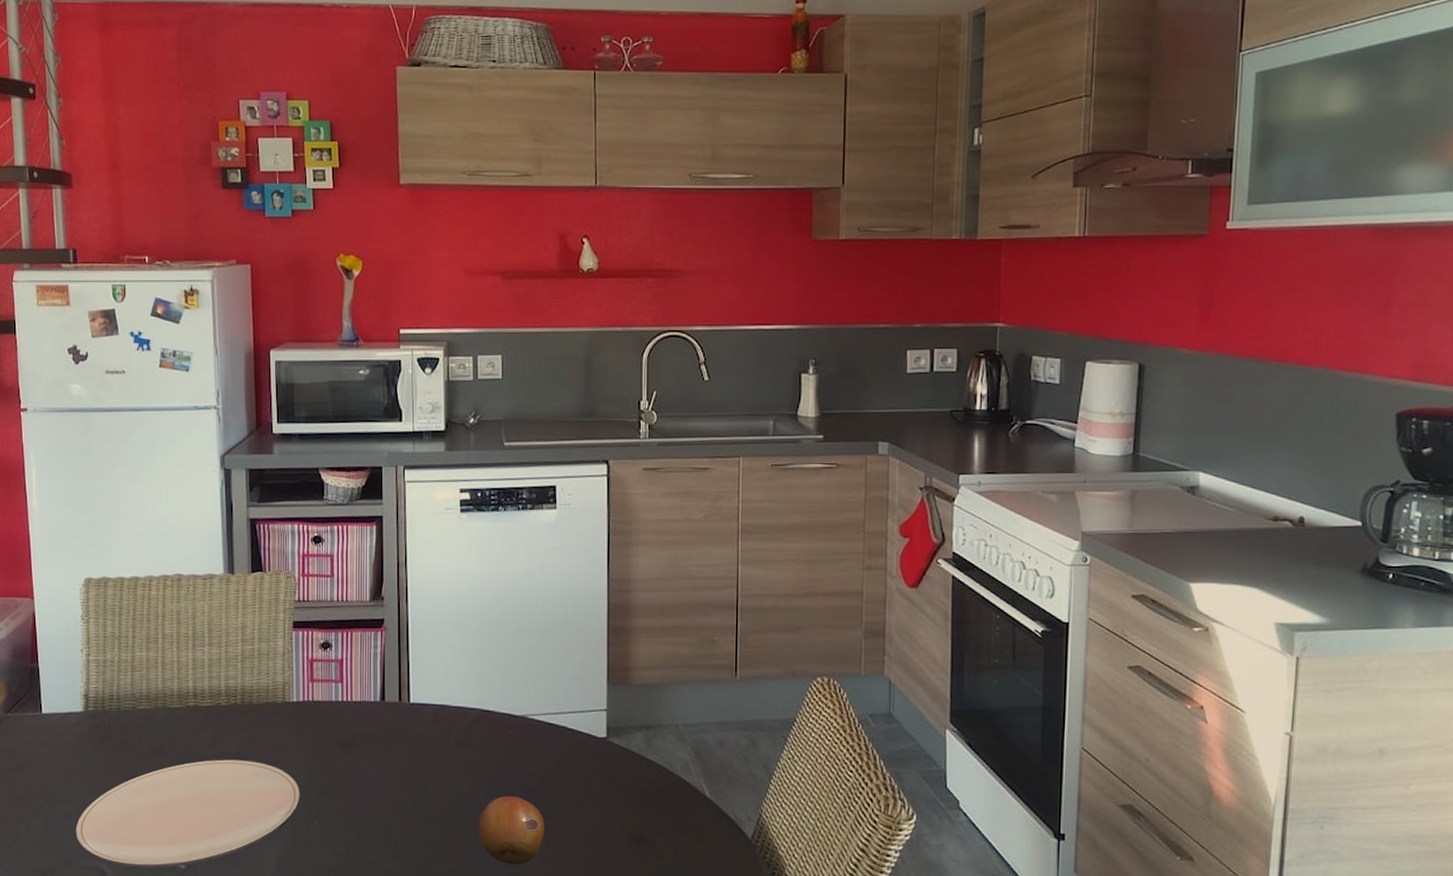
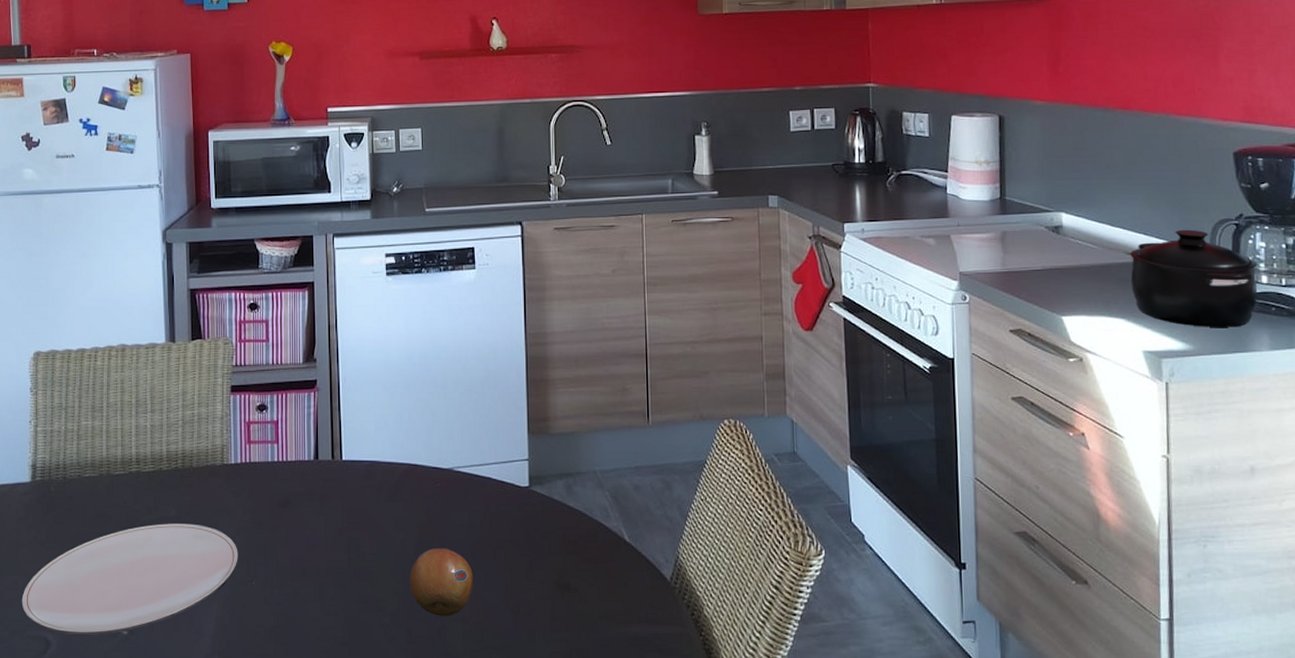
saucepan: none [1268,495,1410,601] -> present [1130,229,1258,327]

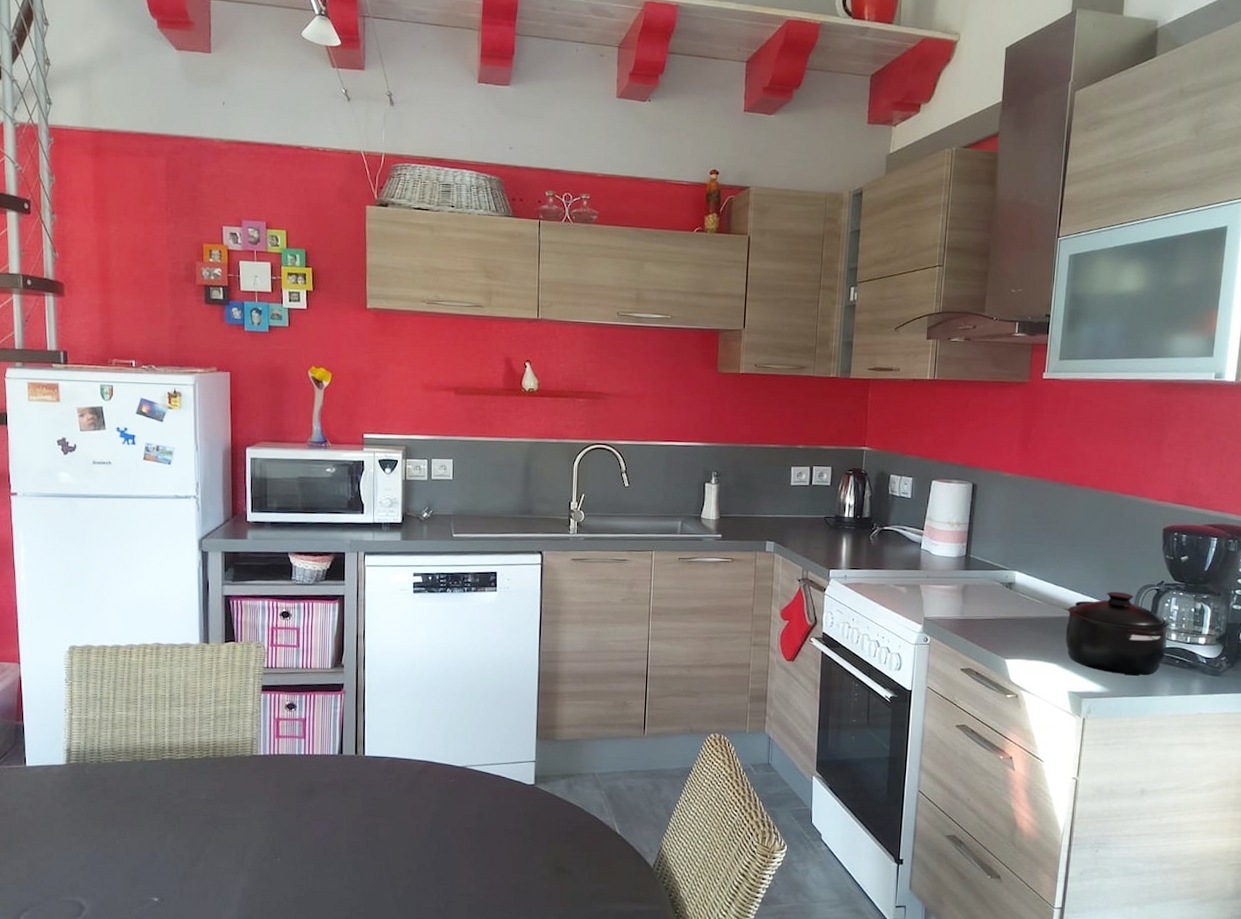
plate: present [21,523,238,635] -> none [56,805,265,901]
fruit: present [409,548,473,616] -> none [422,834,479,892]

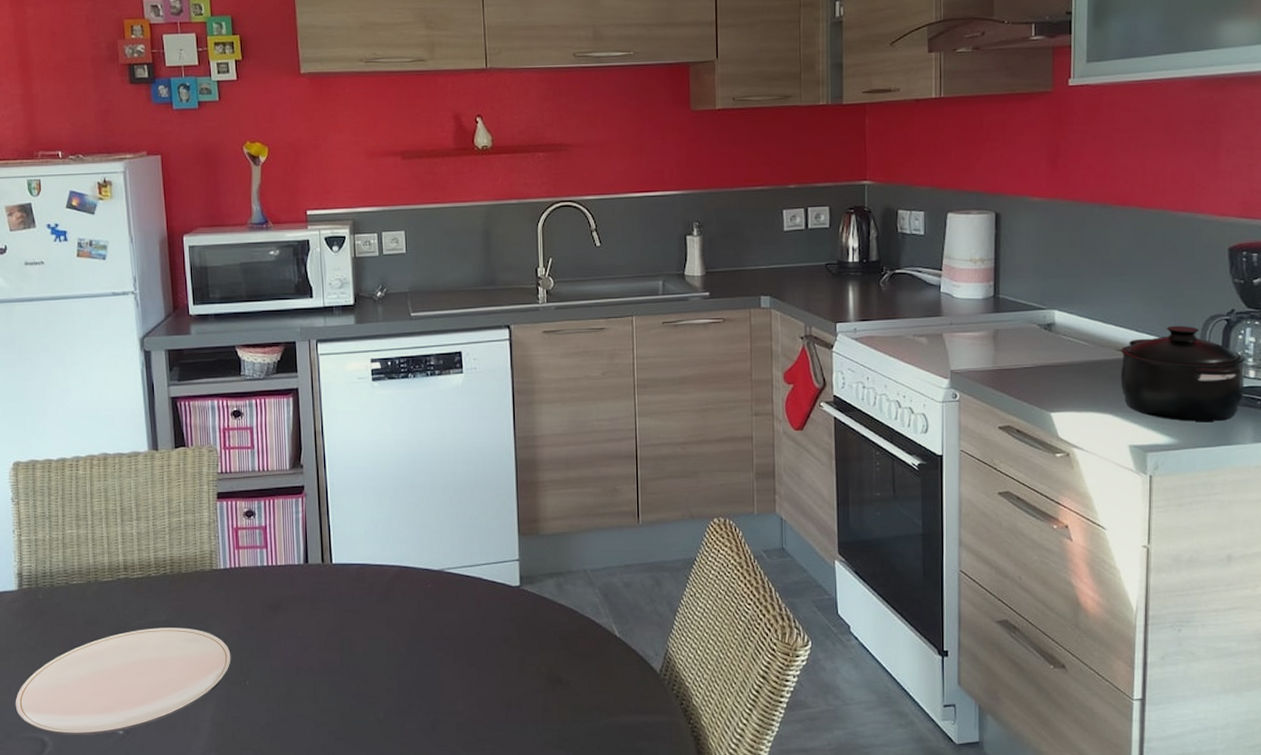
plate: none [56,805,265,901] -> present [15,627,231,735]

